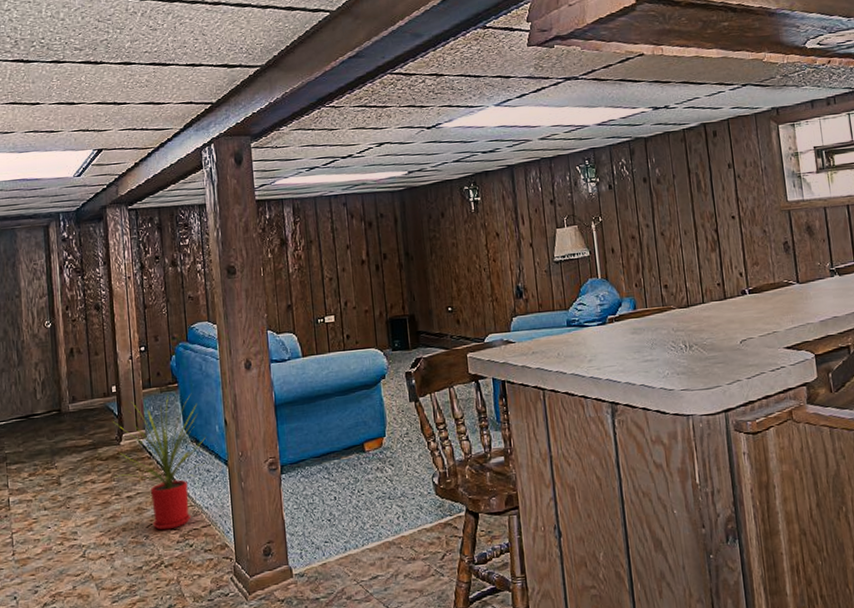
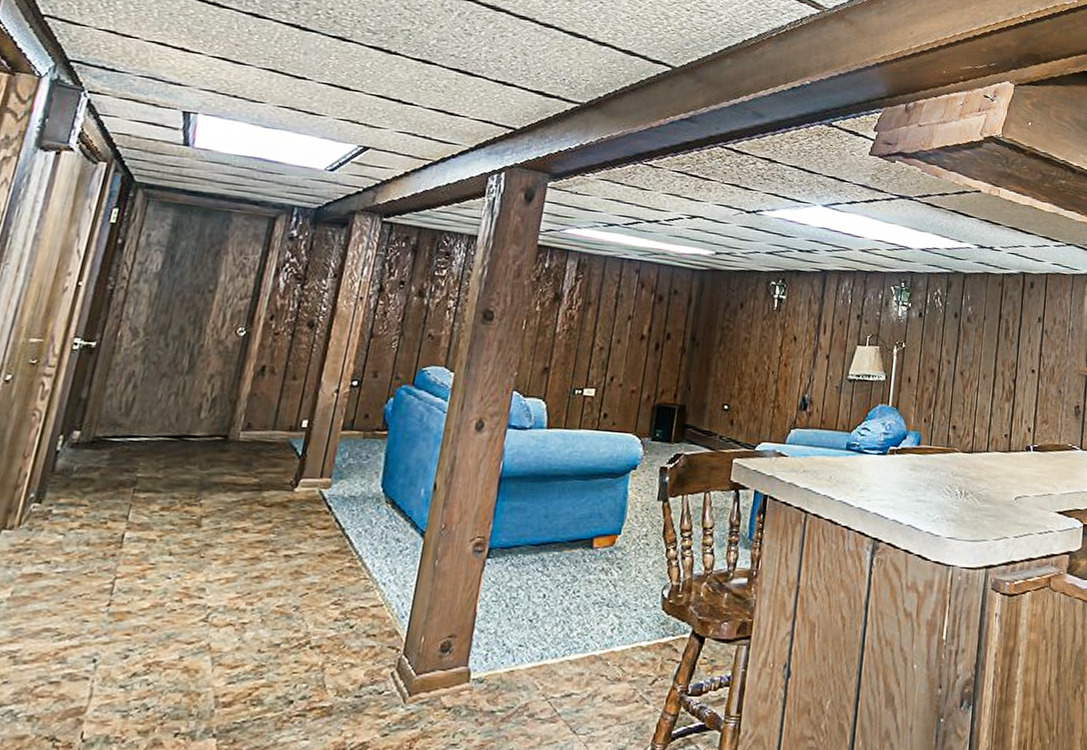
house plant: present [113,394,207,530] -> none [273,442,407,604]

